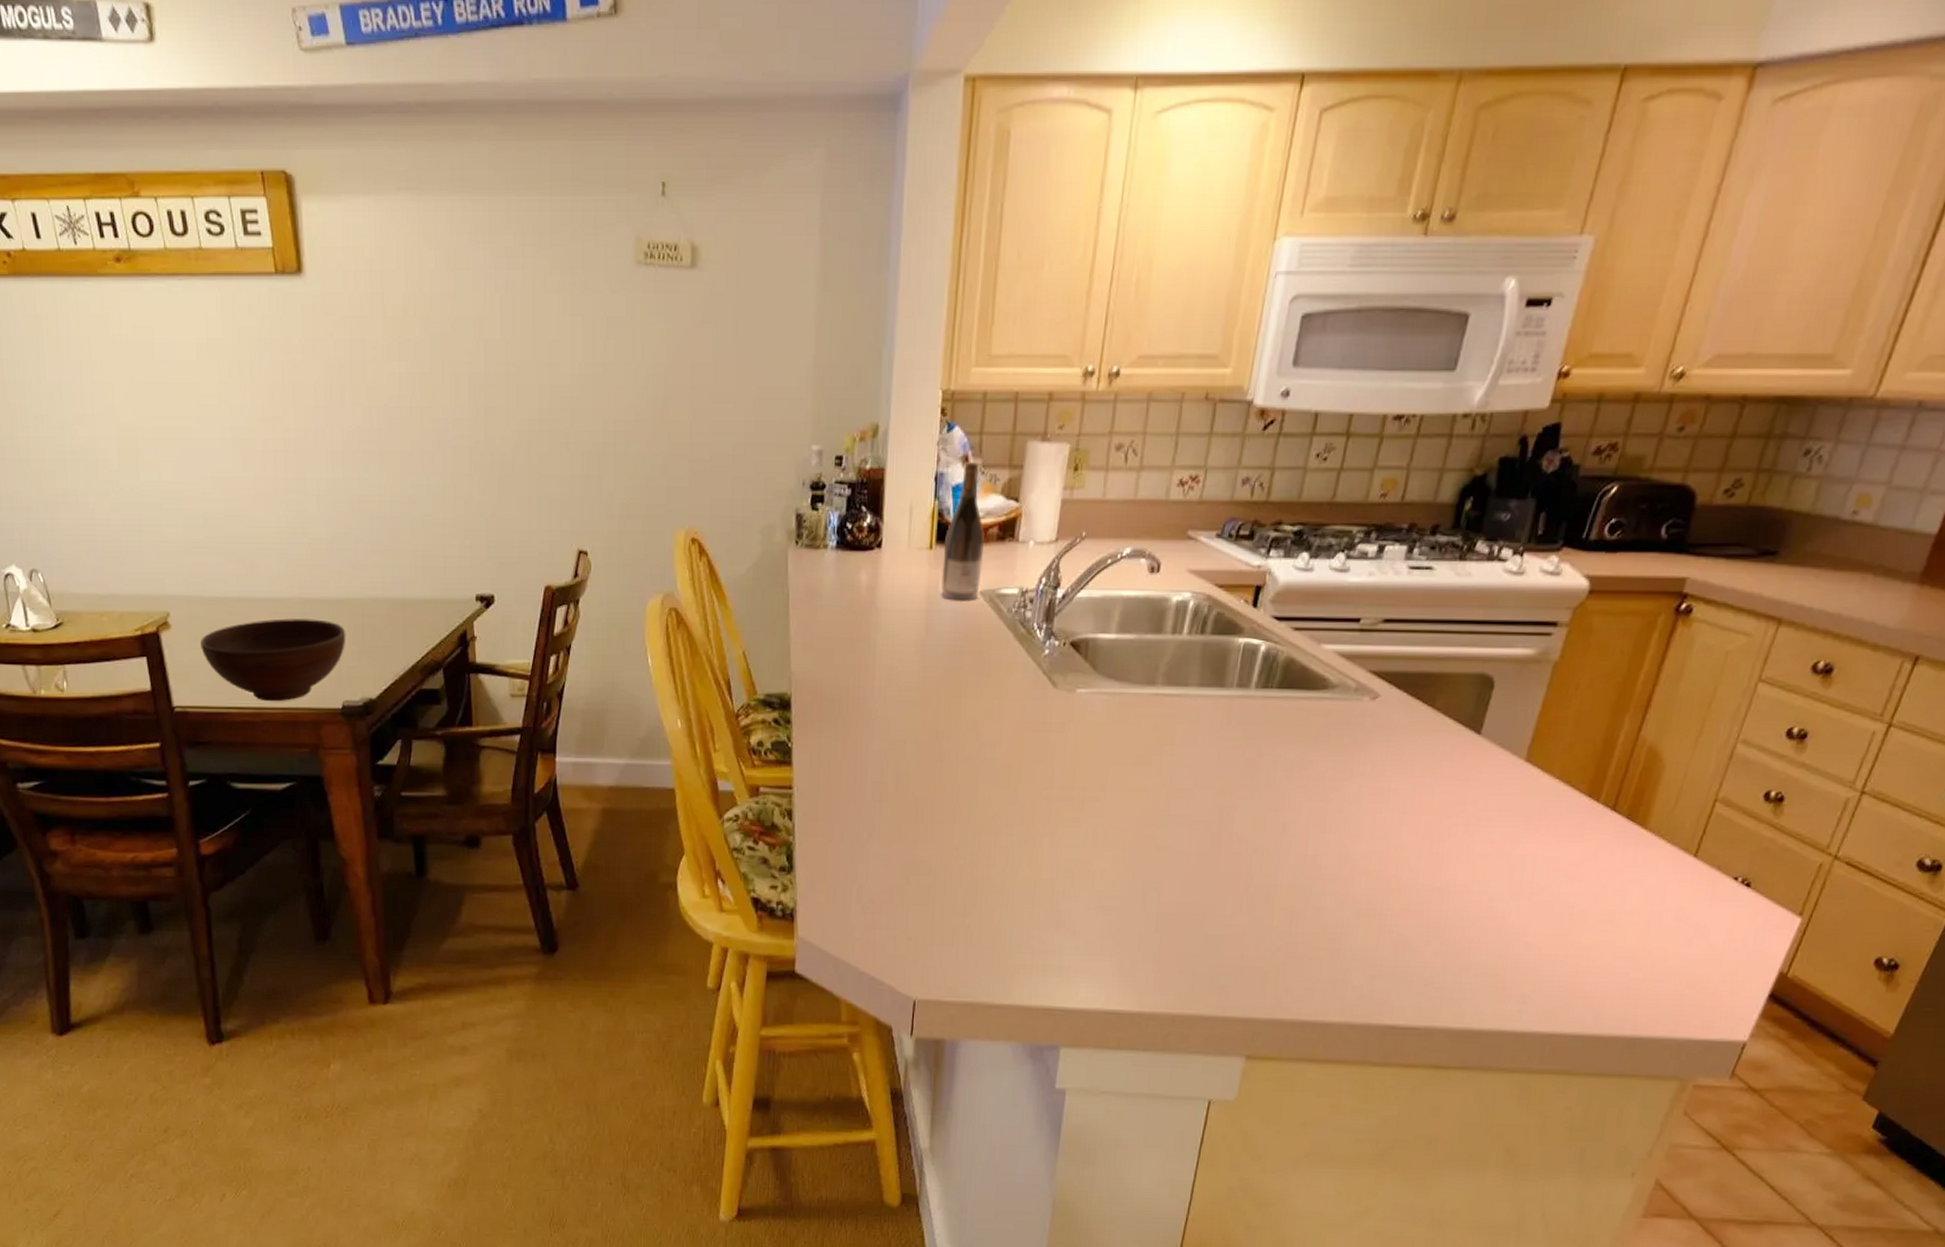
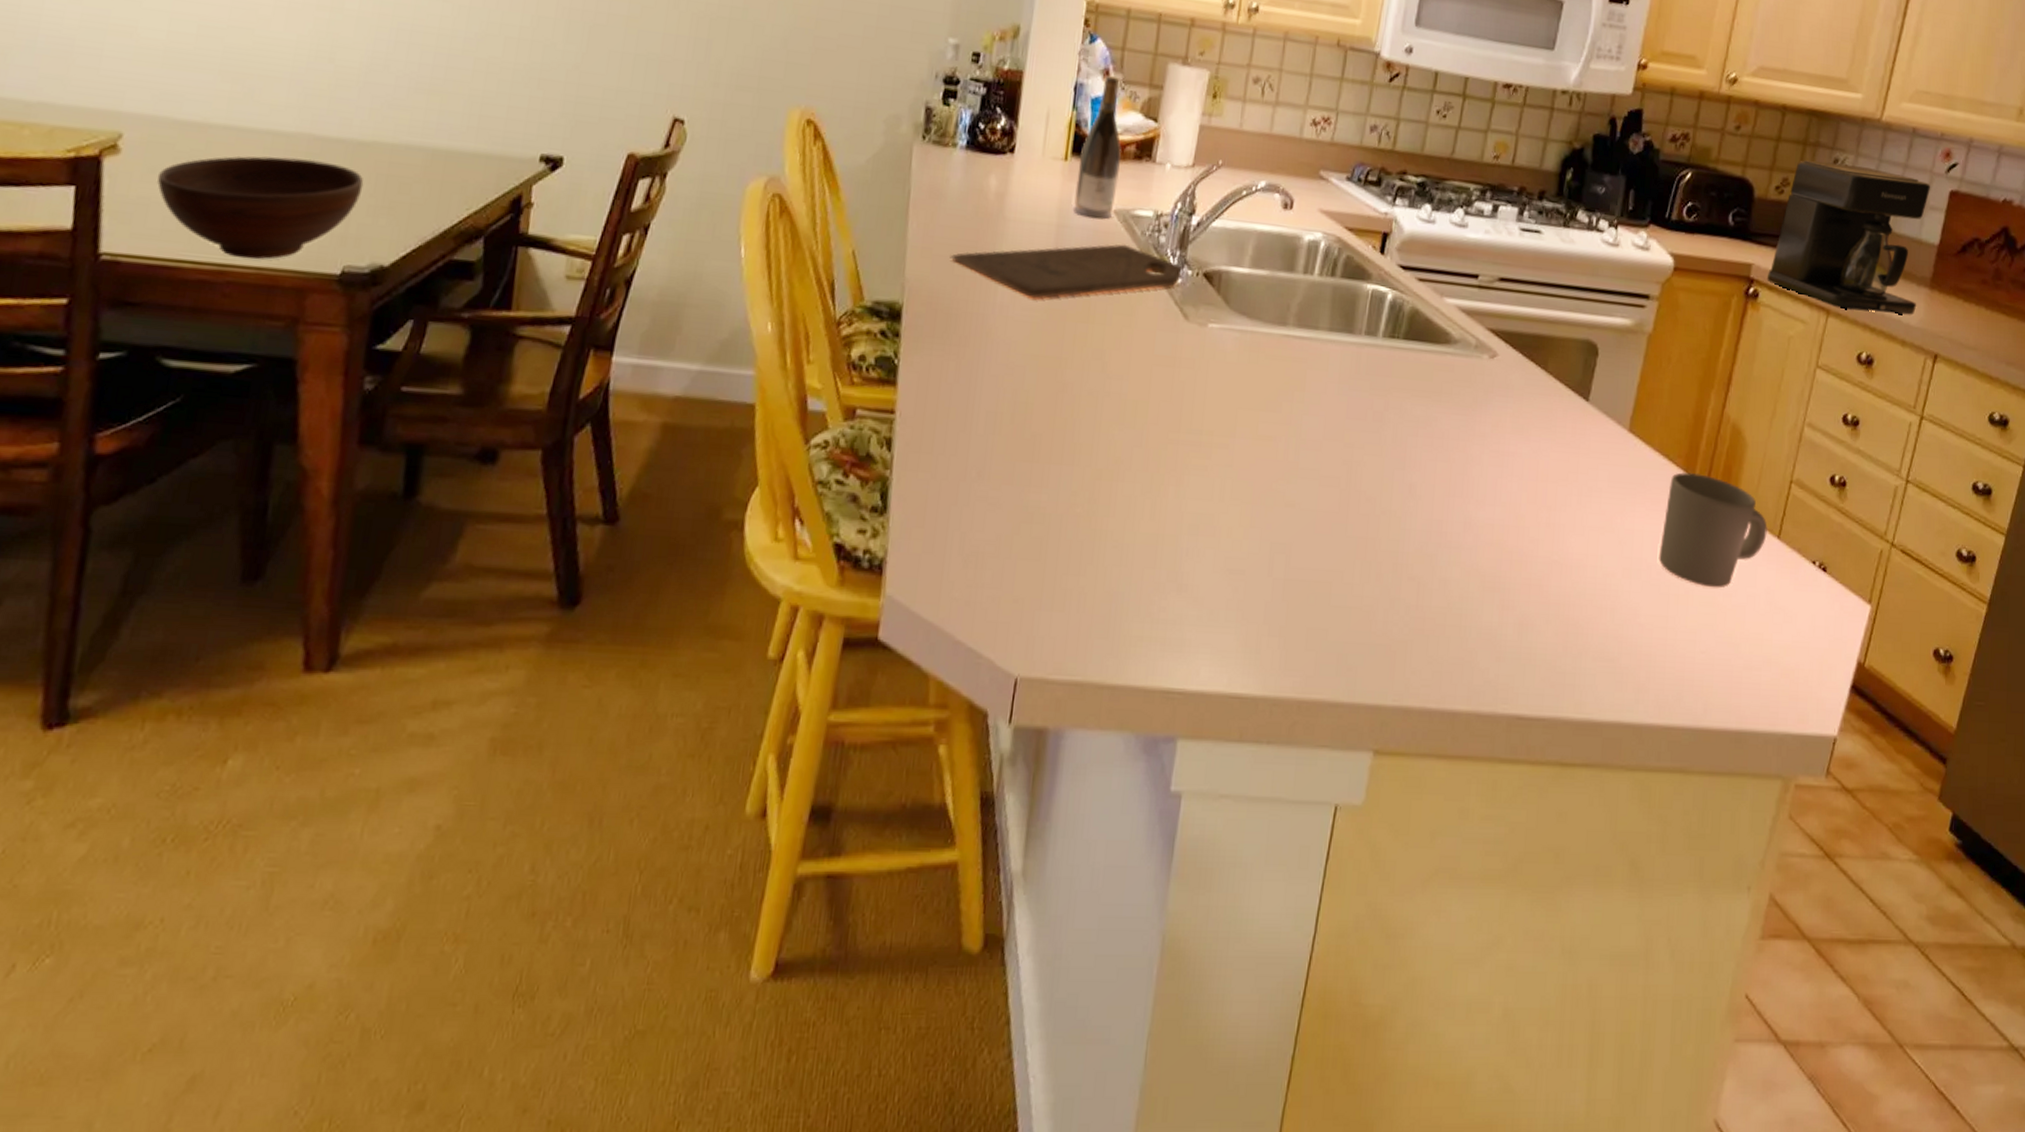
cutting board: none [829,622,1050,680] -> present [950,244,1184,300]
mug: none [1552,796,1683,907] -> present [1658,471,1767,588]
coffee maker: none [1704,454,1934,617] -> present [1766,160,1930,315]

